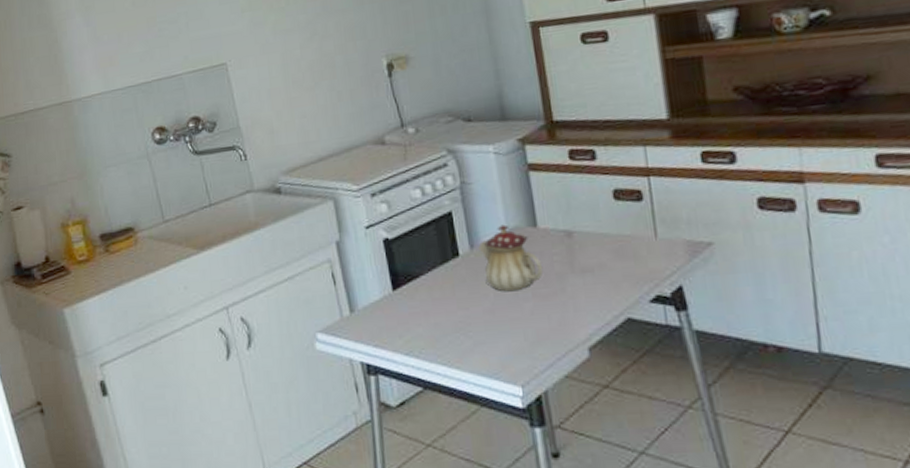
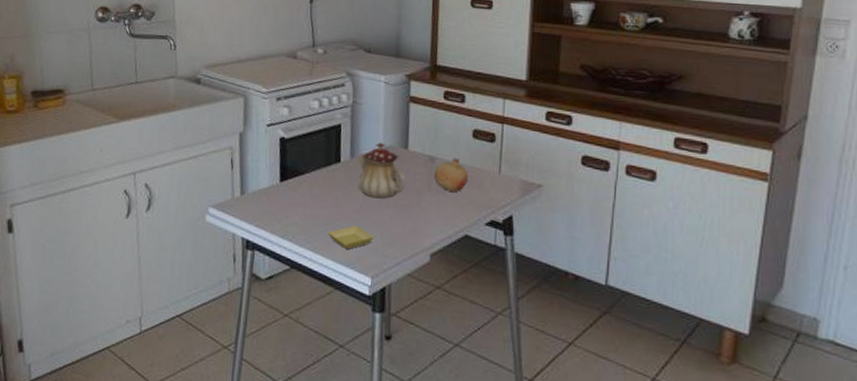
saucer: none [459,328,516,357] -> present [327,225,374,249]
fruit: none [574,227,618,269] -> present [433,157,468,192]

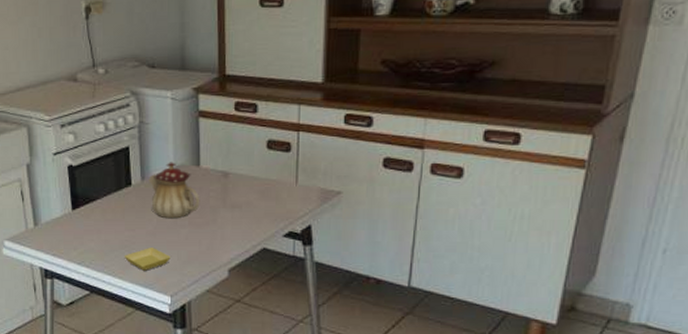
fruit: present [433,157,468,192] -> none [228,171,263,206]

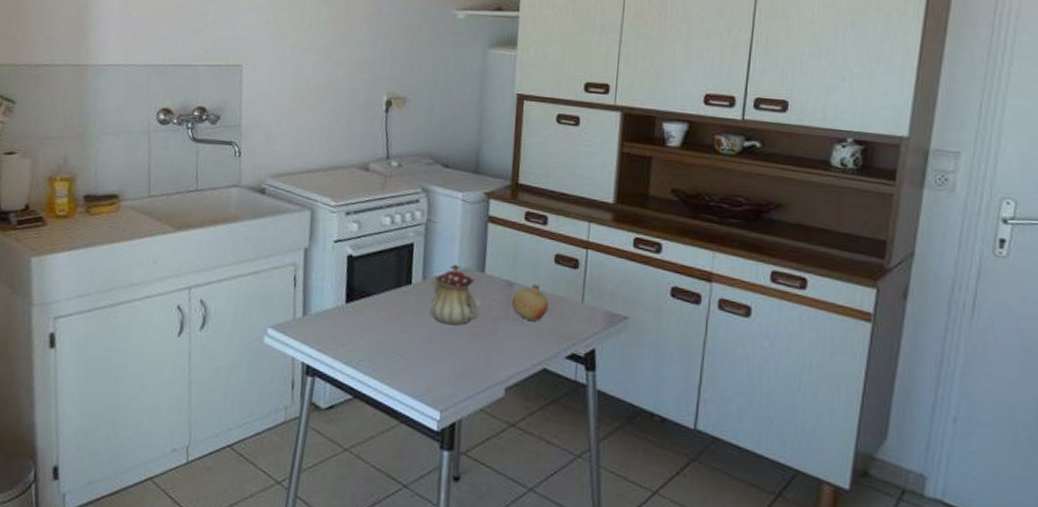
saucer: present [124,248,171,271] -> none [394,353,445,380]
fruit: none [228,171,263,206] -> present [511,283,549,321]

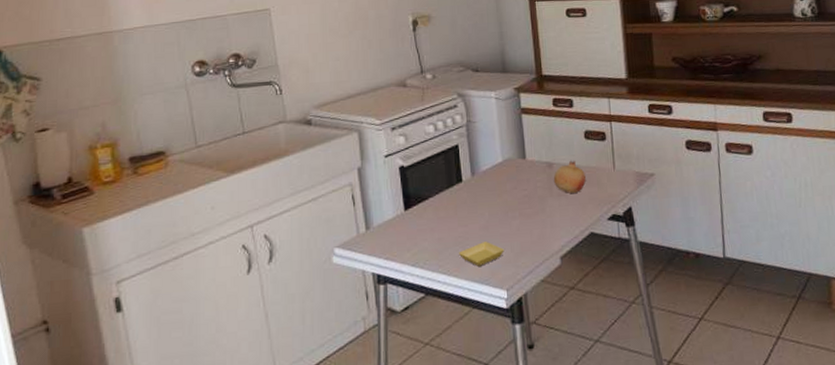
saucer: none [394,353,445,380] -> present [458,242,504,266]
teapot: present [429,264,482,326] -> none [478,156,529,212]

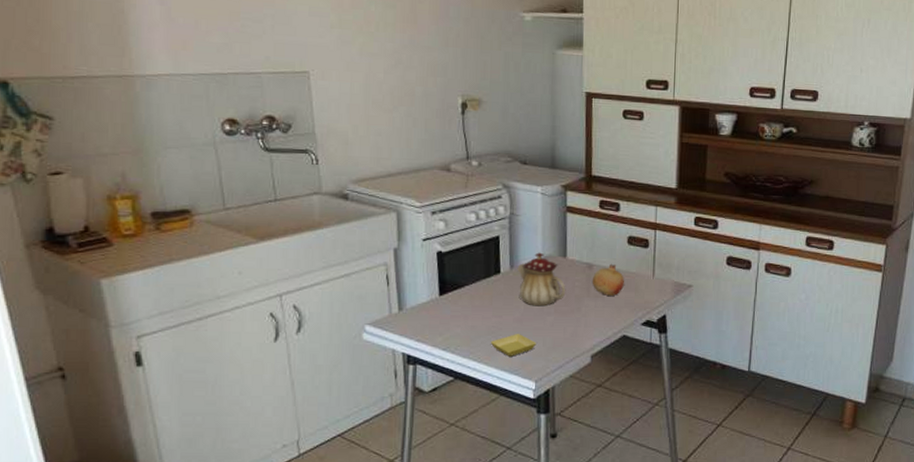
teapot: none [478,156,529,212] -> present [517,252,566,307]

